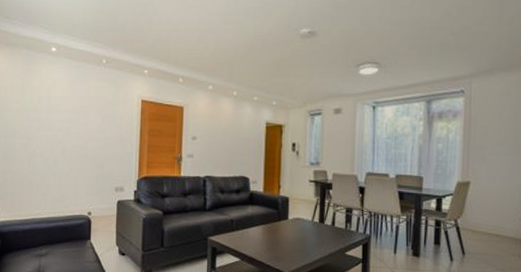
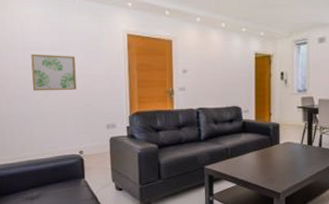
wall art: none [51,116,93,152] -> present [31,54,77,91]

